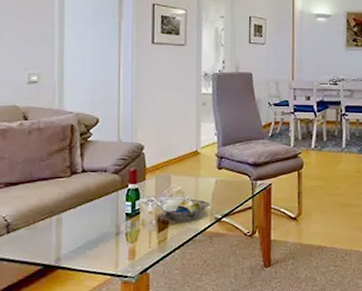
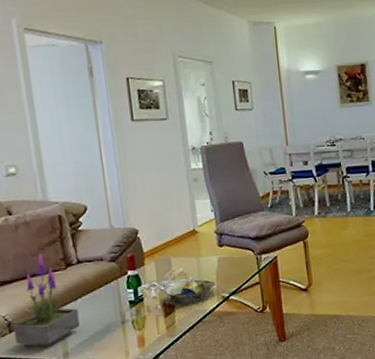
potted plant: none [11,159,77,251] -> present [12,253,81,347]

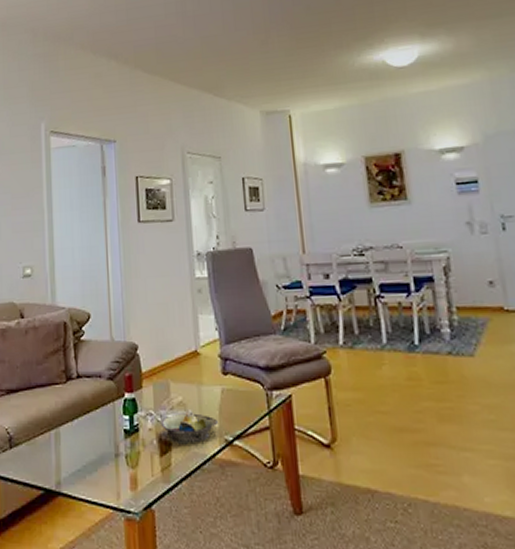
potted plant: present [12,253,81,347] -> none [13,362,75,471]

